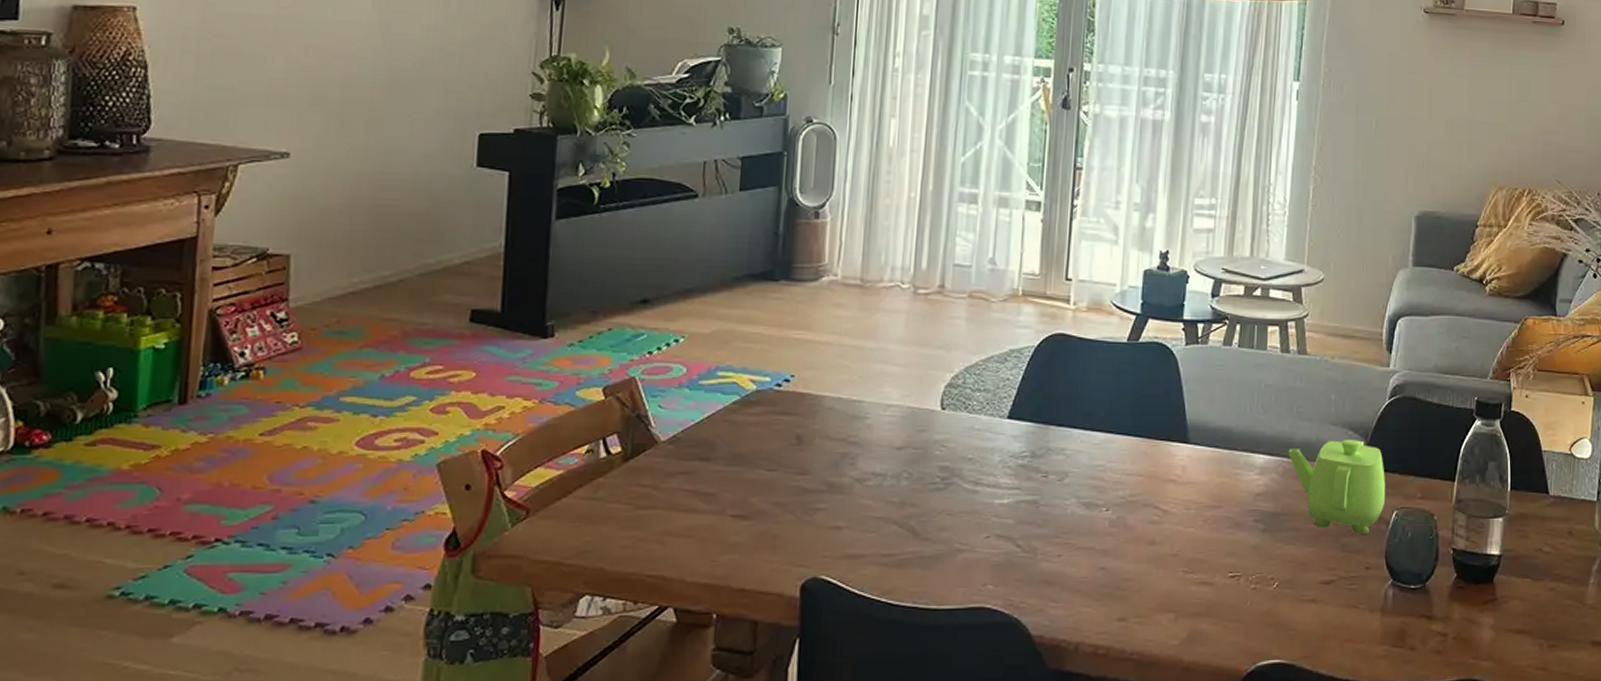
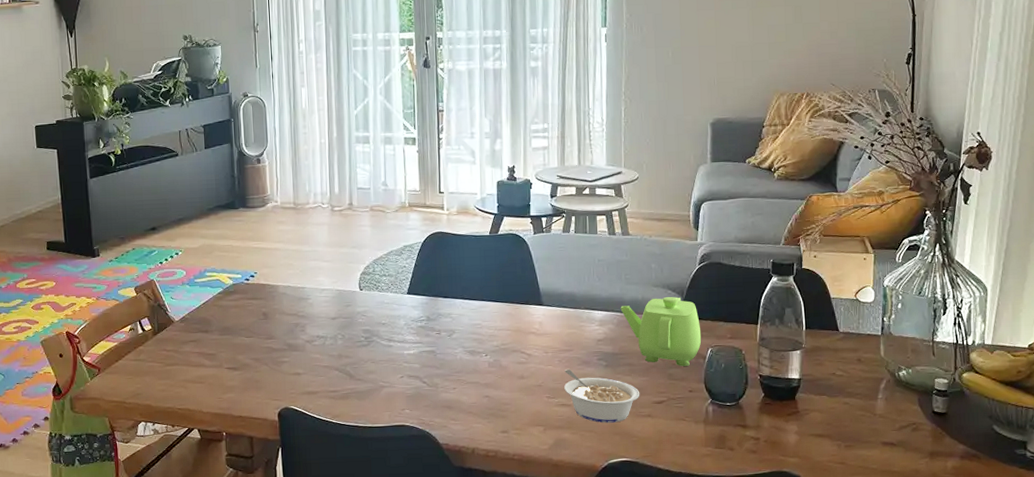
legume: none [1207,532,1304,610] -> present [564,368,640,423]

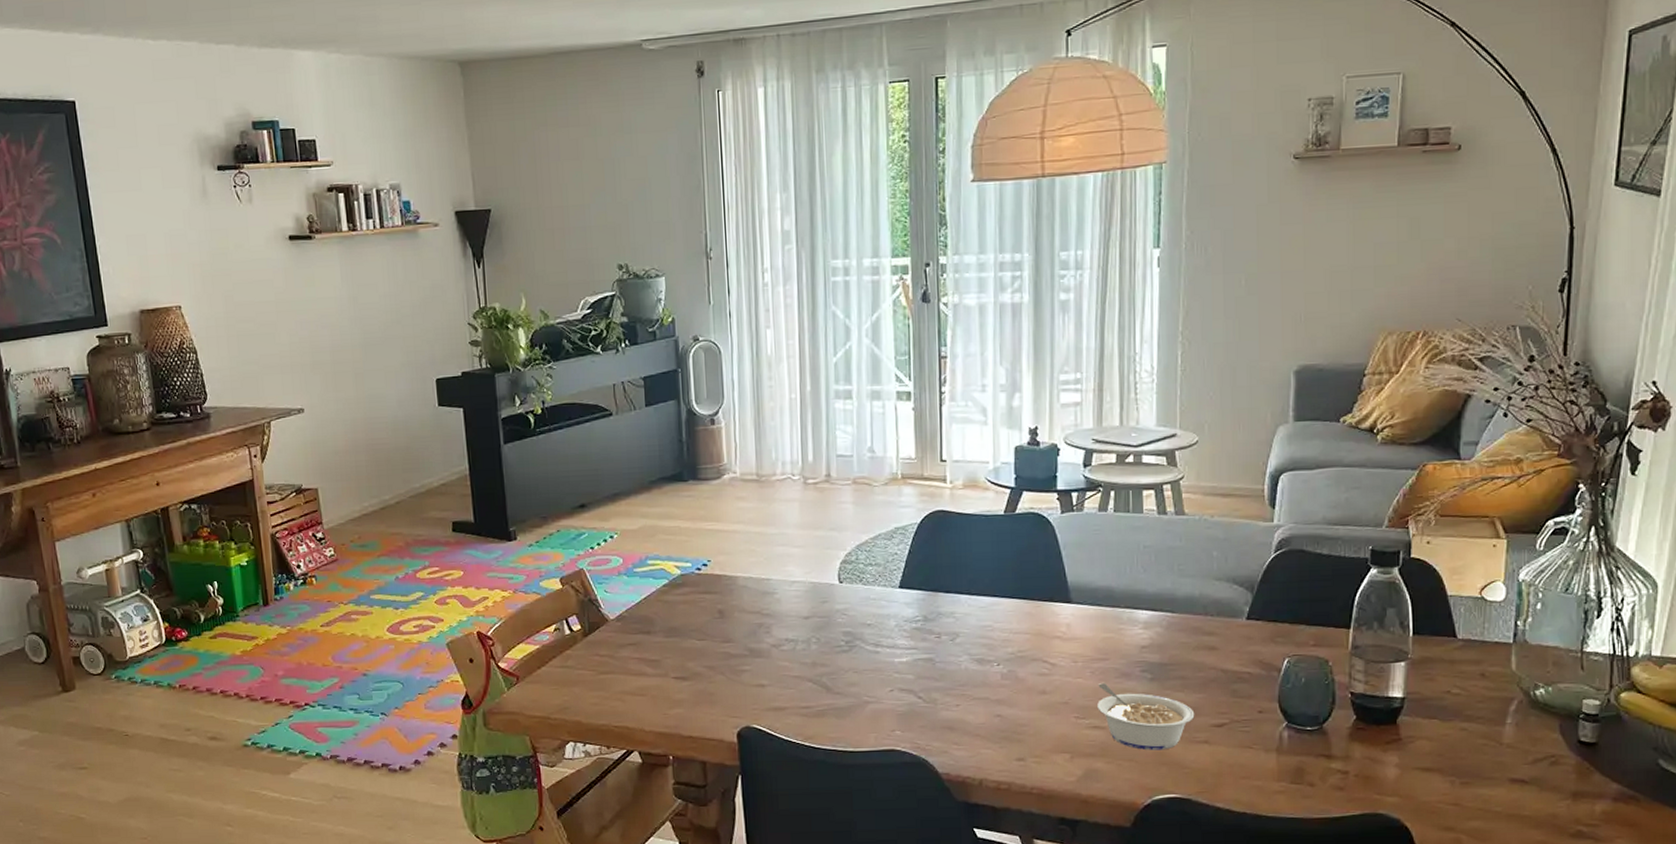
teapot: present [620,297,702,366] -> none [1171,593,1276,681]

